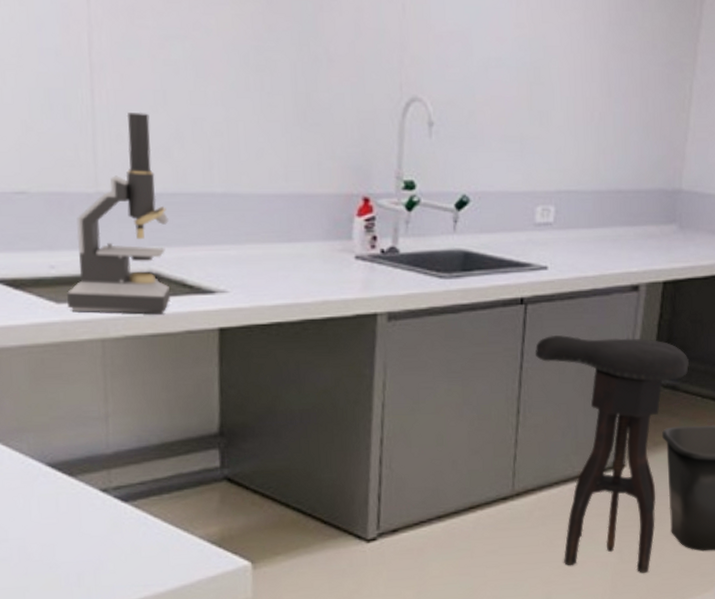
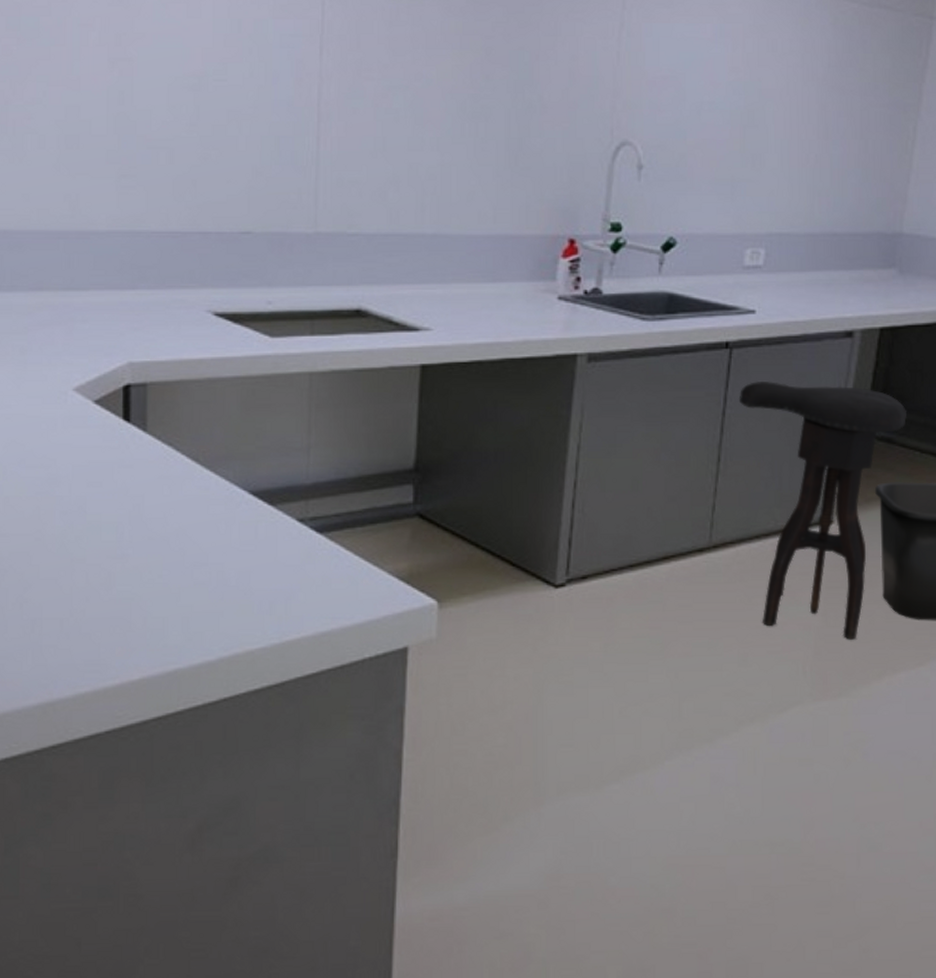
microscope: present [67,113,170,315] -> none [281,158,380,350]

